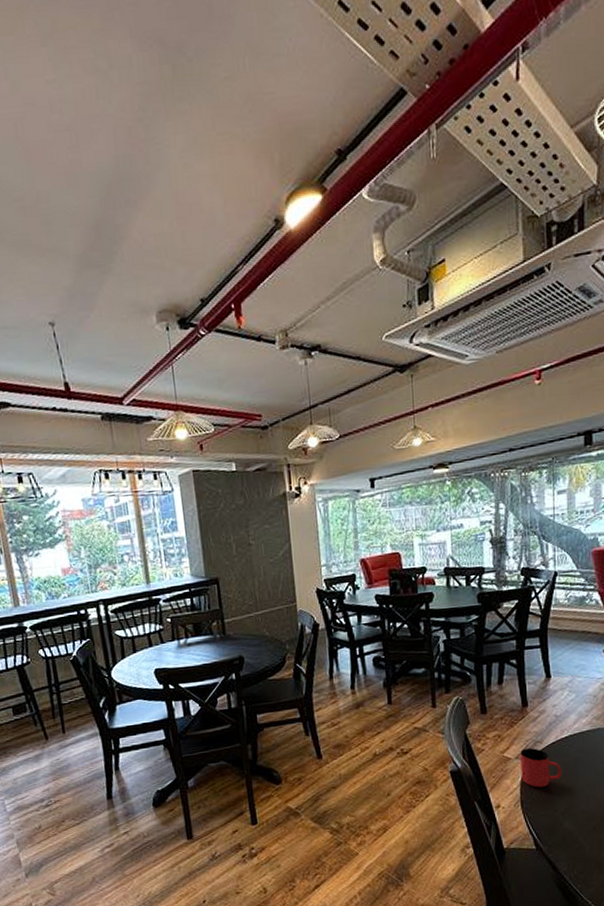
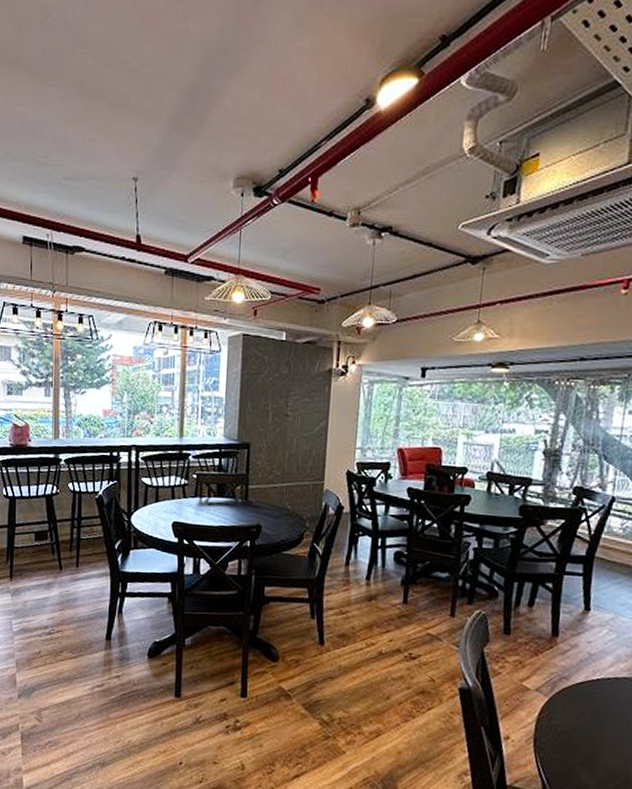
cup: present [520,747,561,788] -> none [538,681,587,729]

